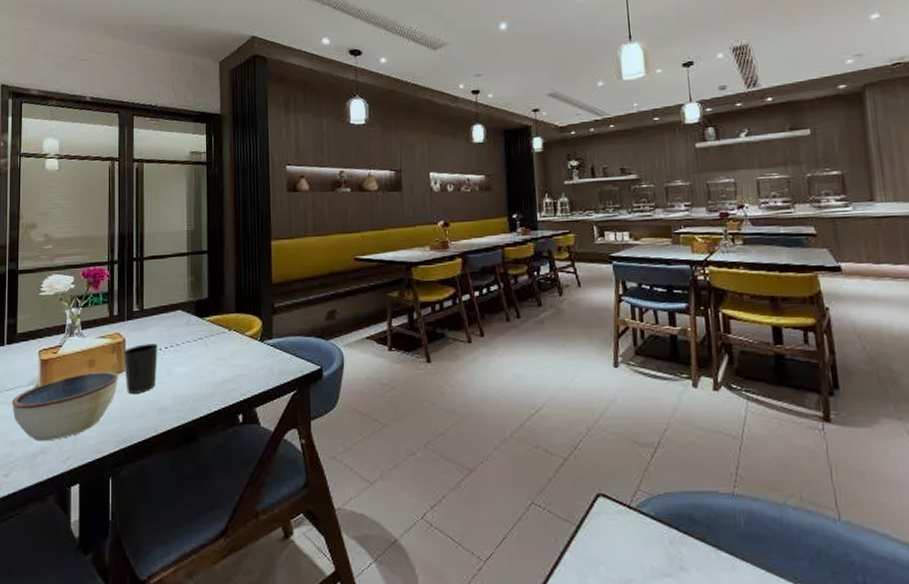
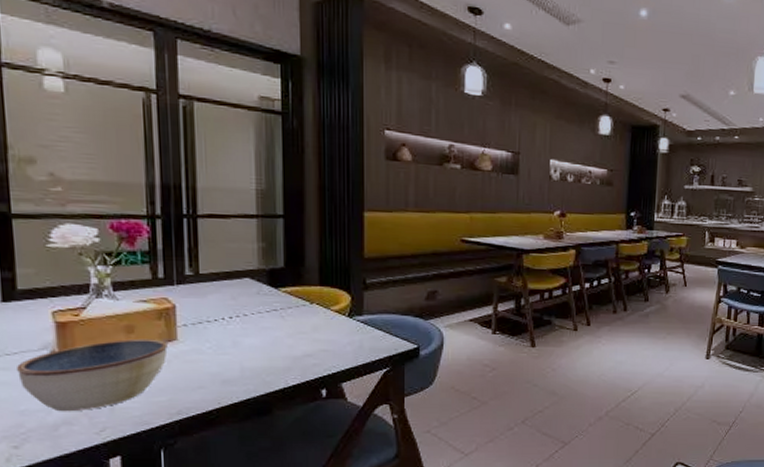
cup: present [123,344,158,393] -> none [173,312,220,364]

